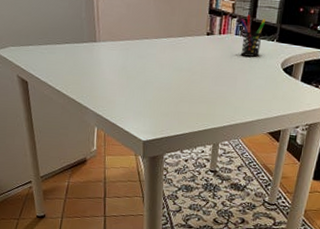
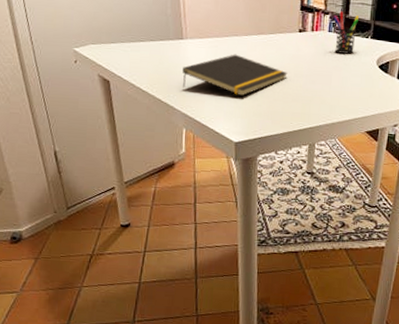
notepad: none [95,56,195,98] -> present [182,54,288,97]

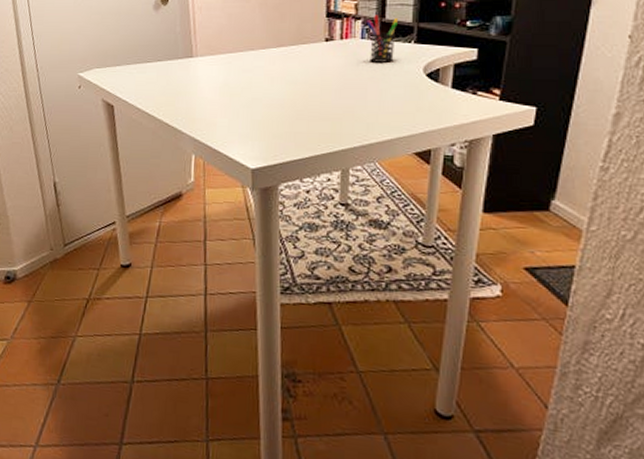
notepad: present [182,54,288,97] -> none [192,70,313,117]

